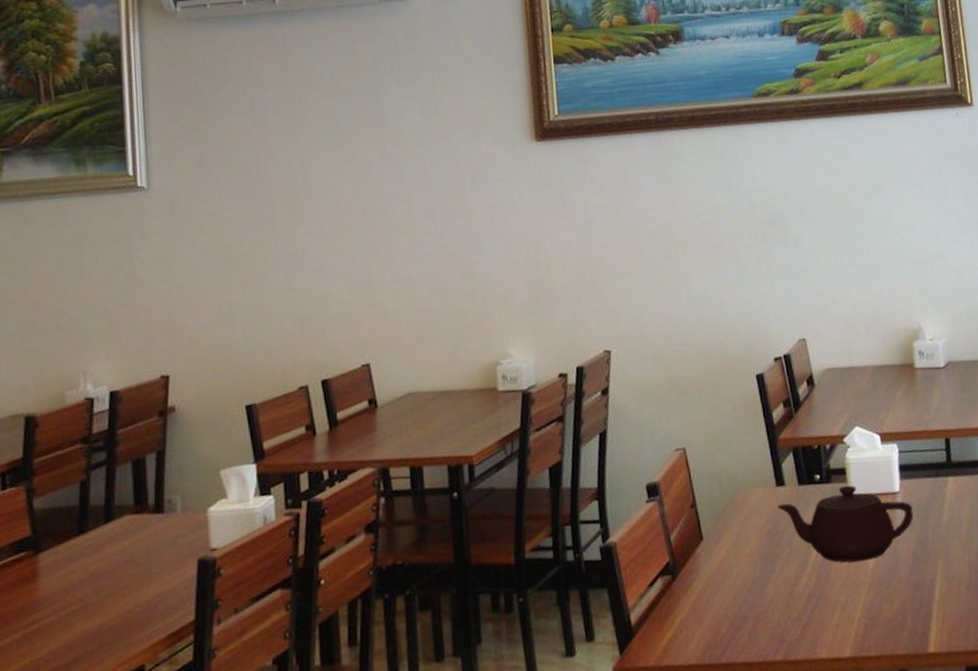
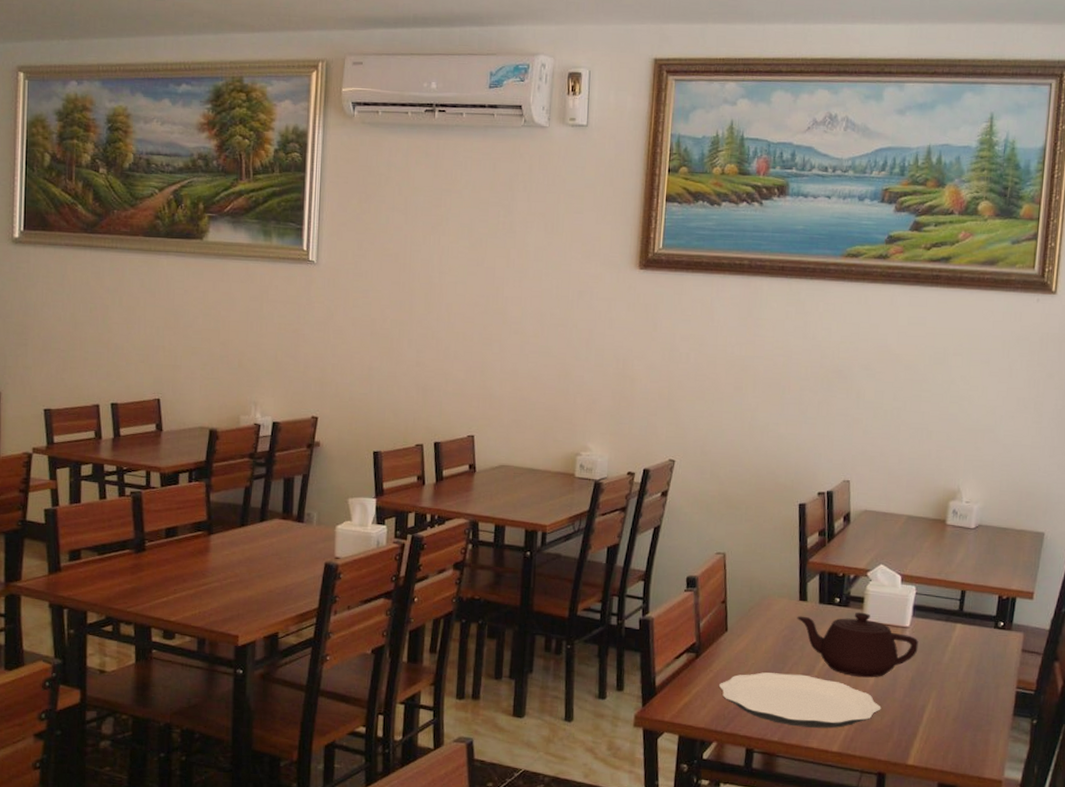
plate: none [704,572,889,638] -> present [718,672,882,728]

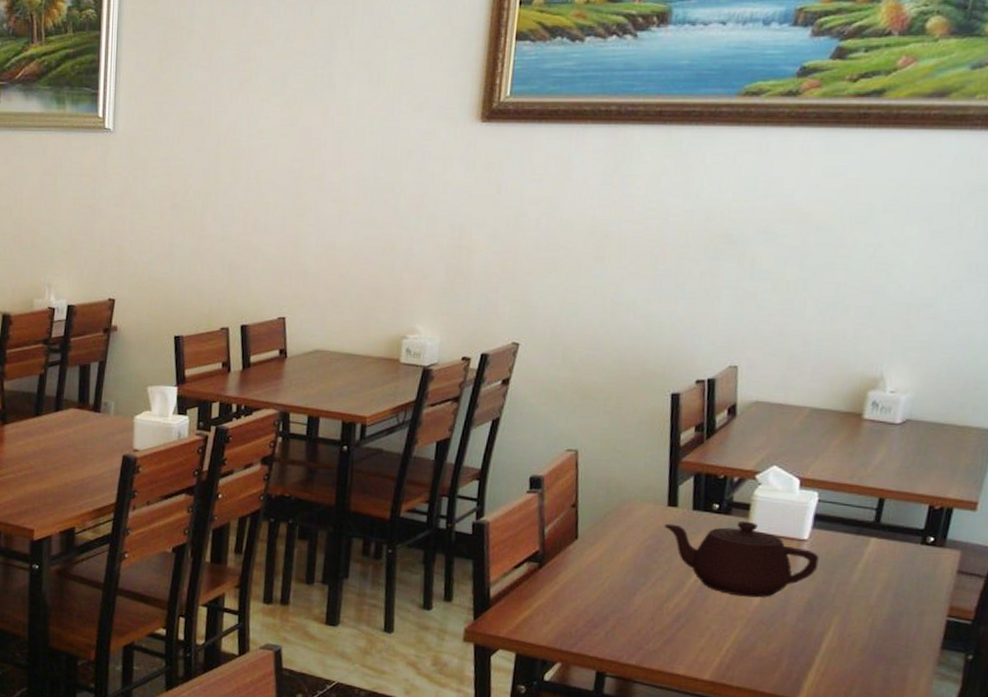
plate: present [718,672,882,728] -> none [565,587,768,654]

